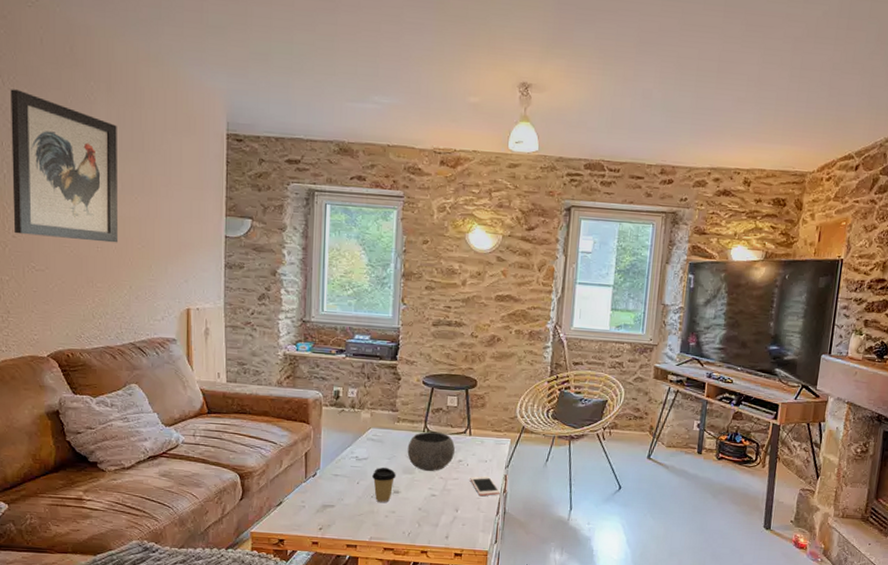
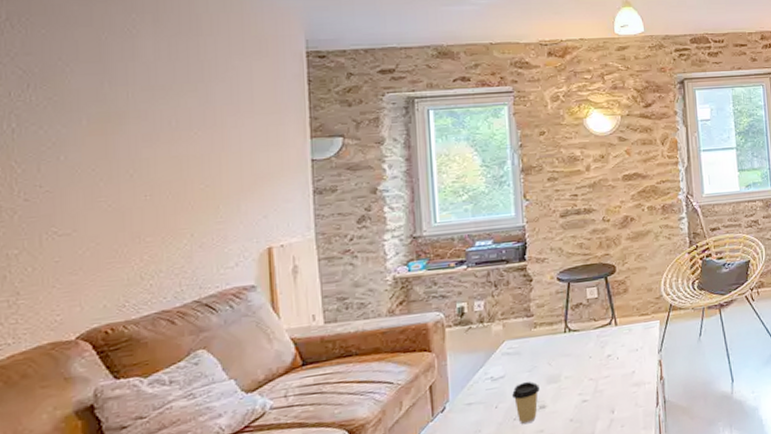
wall art: present [10,89,119,243] -> none [22,31,174,197]
bowl: present [407,431,455,472] -> none [549,329,602,376]
cell phone: present [470,475,501,497] -> none [622,365,657,390]

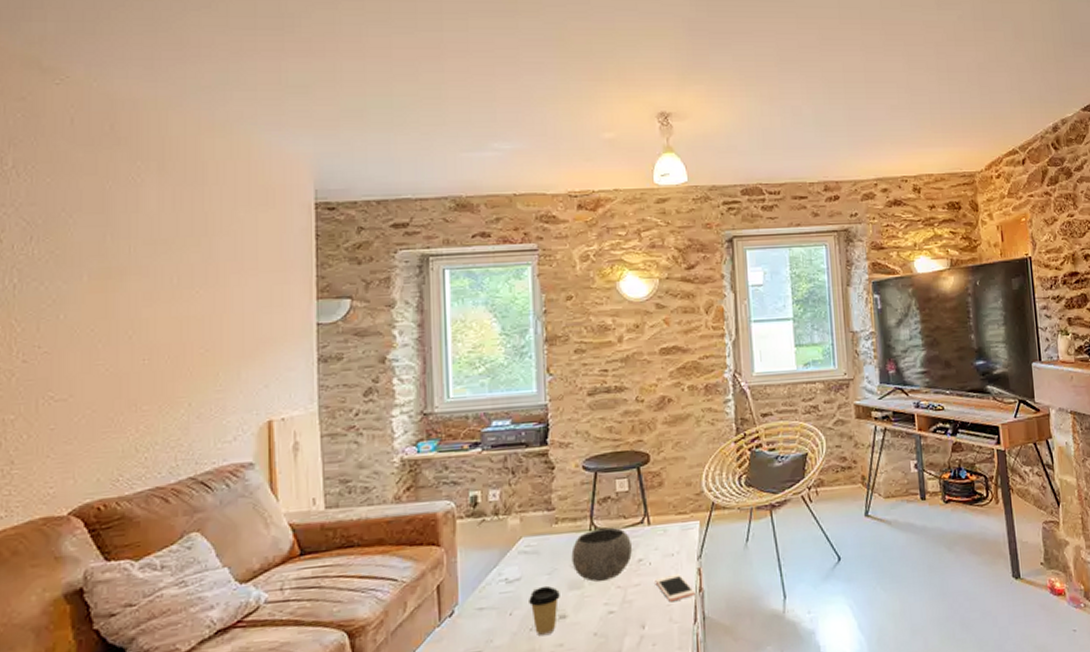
bowl: none [549,329,602,376] -> present [571,527,632,582]
cell phone: none [622,365,657,390] -> present [655,573,696,603]

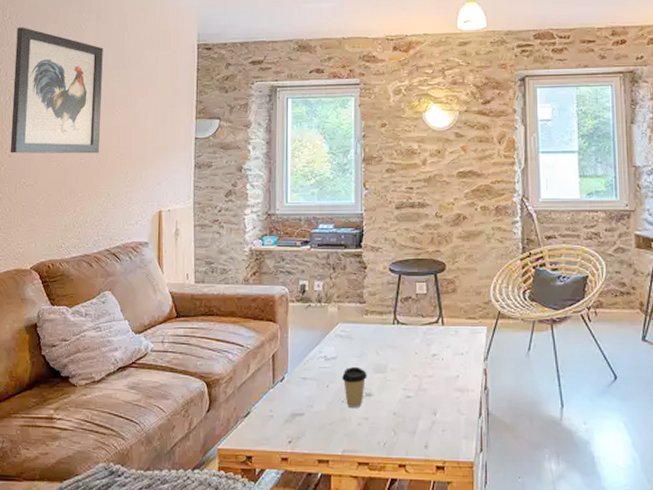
wall art: none [24,180,173,358] -> present [10,27,103,154]
bowl: present [571,527,632,582] -> none [377,323,427,370]
cell phone: present [655,573,696,603] -> none [446,371,481,396]

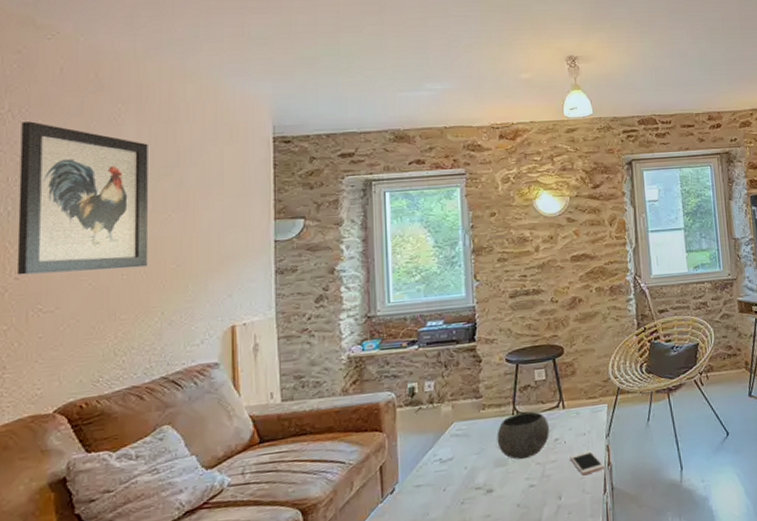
coffee cup: present [342,366,367,409] -> none [460,464,487,509]
bowl: none [377,323,427,370] -> present [497,411,549,460]
cell phone: none [446,371,481,396] -> present [569,450,605,476]

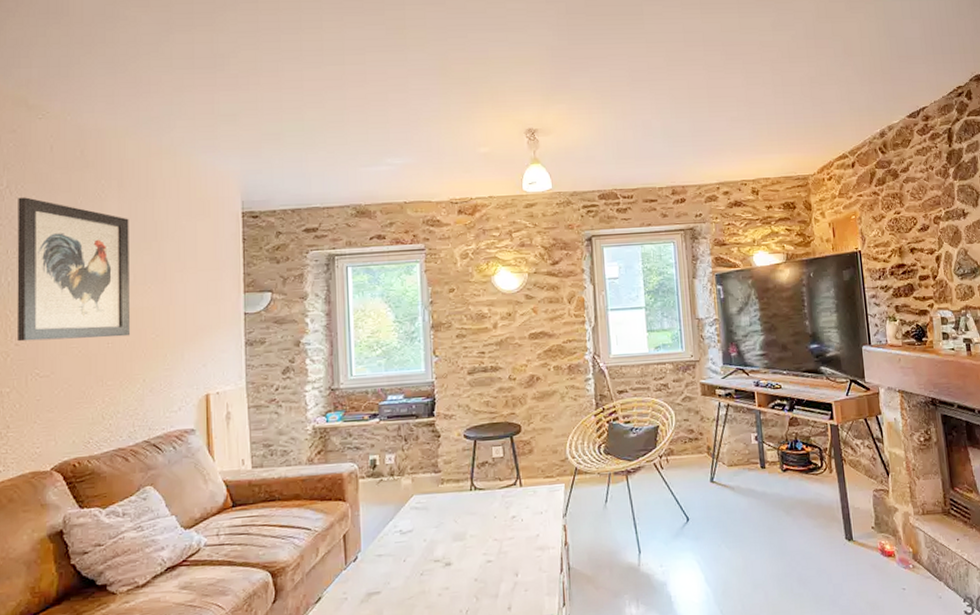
bowl: present [497,411,549,460] -> none [455,488,507,535]
cell phone: present [569,450,605,476] -> none [526,529,562,554]

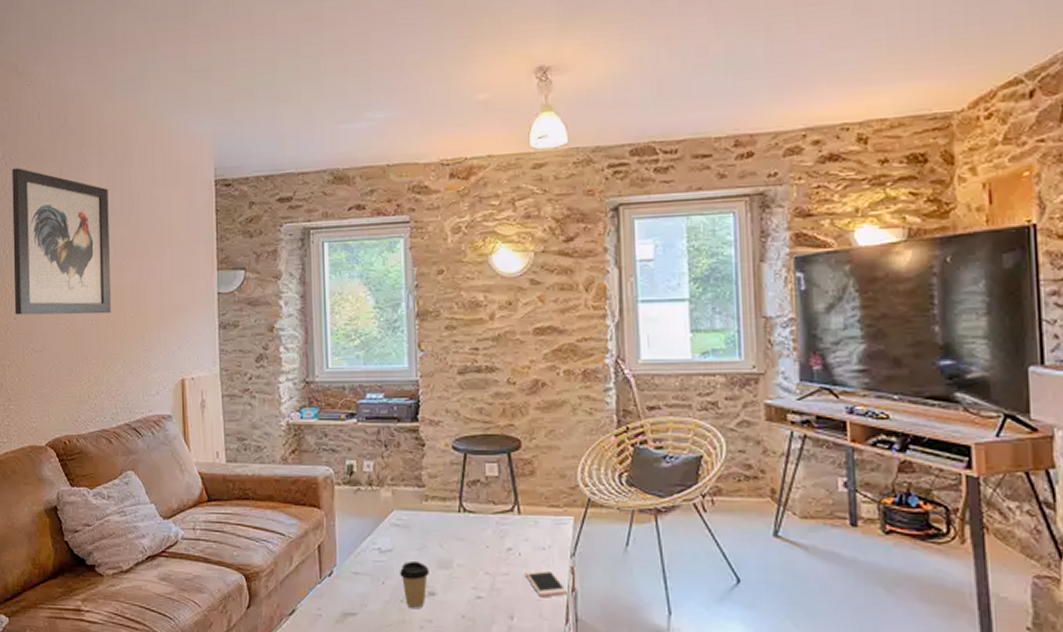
coffee cup: none [420,537,446,581] -> present [400,560,429,610]
cell phone: none [526,529,562,554] -> present [524,568,568,598]

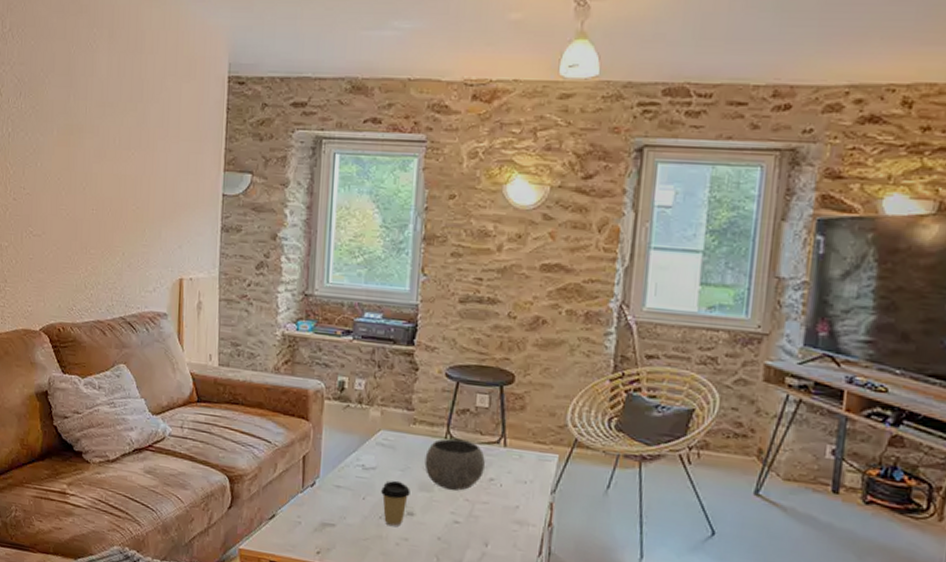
wall art: present [12,168,112,315] -> none [14,42,117,205]
bowl: none [440,511,501,566] -> present [424,438,485,491]
cell phone: present [524,568,568,598] -> none [504,501,545,529]

